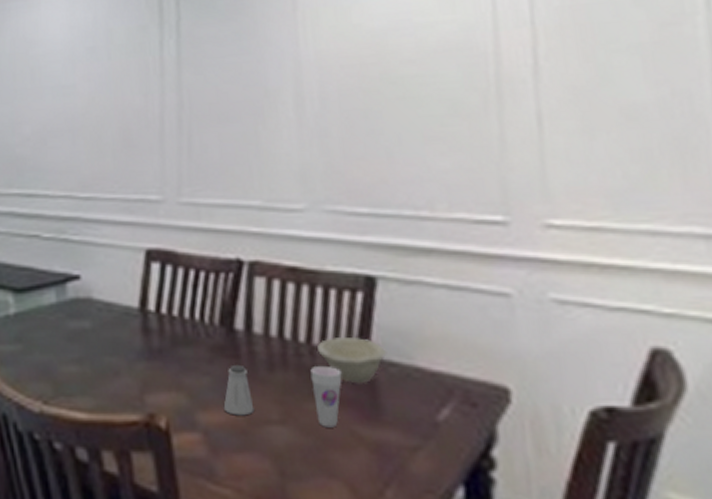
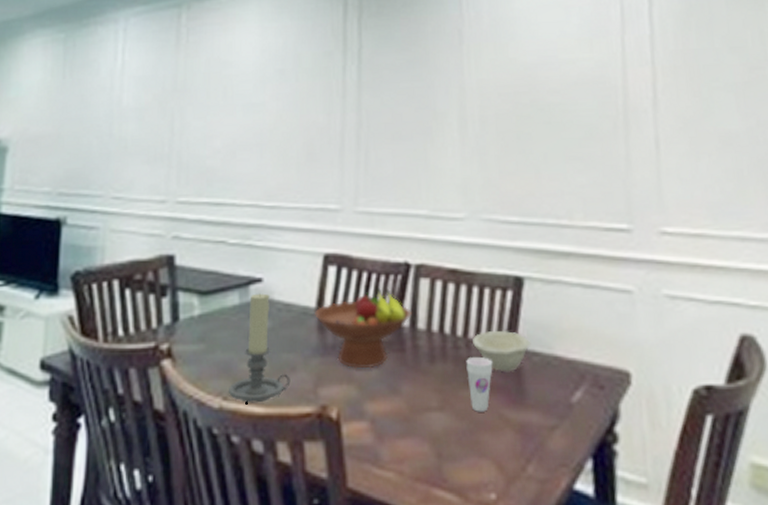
candle holder: none [48,291,115,409] -> present [228,293,291,403]
fruit bowl: none [138,286,246,376] -> present [315,287,412,369]
saltshaker: present [223,364,254,416] -> none [389,357,417,404]

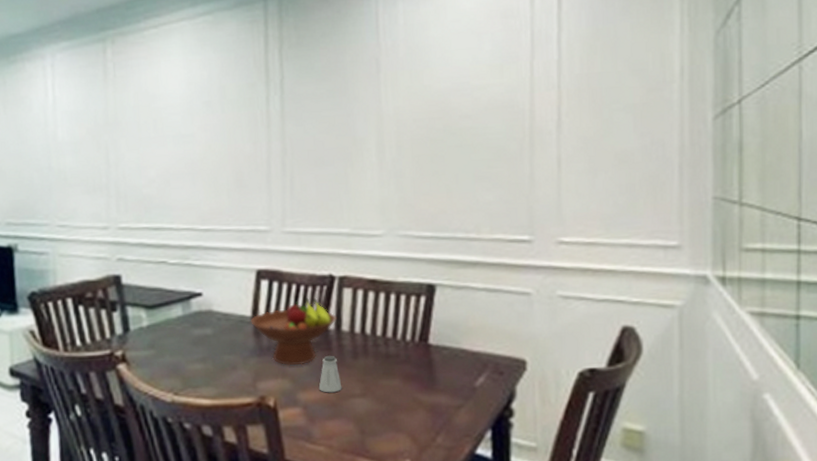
candle holder: present [228,293,291,403] -> none [178,305,233,397]
saltshaker: none [389,357,417,404] -> present [318,355,342,393]
cup: present [466,356,493,412] -> none [385,352,408,397]
bowl: present [473,330,531,372] -> none [390,329,441,364]

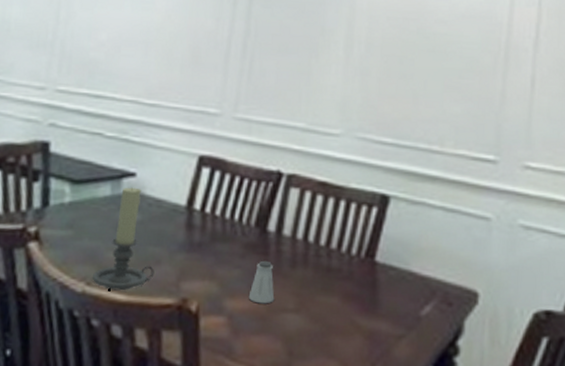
candle holder: none [178,305,233,397] -> present [92,187,155,291]
fruit bowl: present [250,296,337,366] -> none [184,192,279,268]

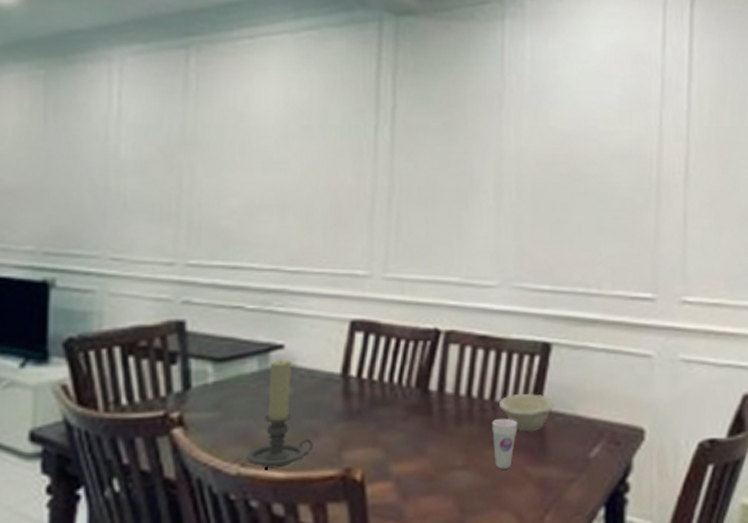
saltshaker: present [248,260,275,304] -> none [414,420,442,465]
cup: none [325,265,351,317] -> present [492,418,517,469]
bowl: none [334,243,390,283] -> present [499,393,555,432]

